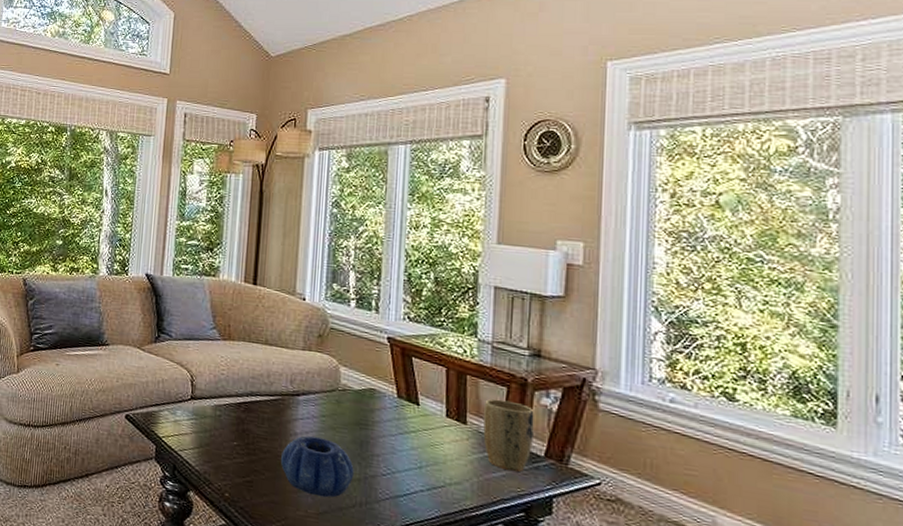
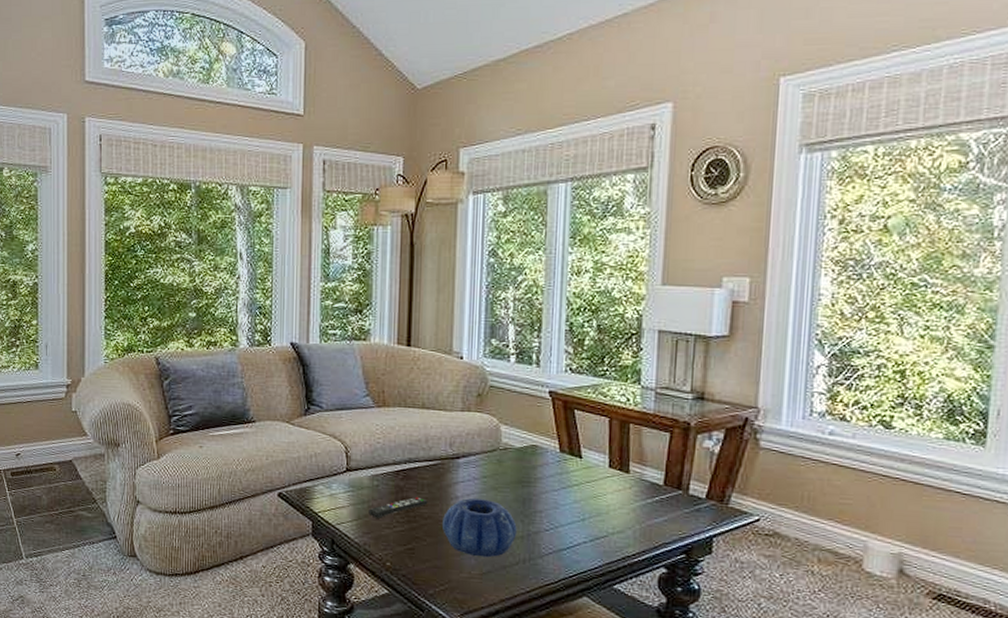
remote control: none [210,430,268,448] -> present [368,496,428,518]
plant pot: present [483,399,534,472] -> none [646,445,697,516]

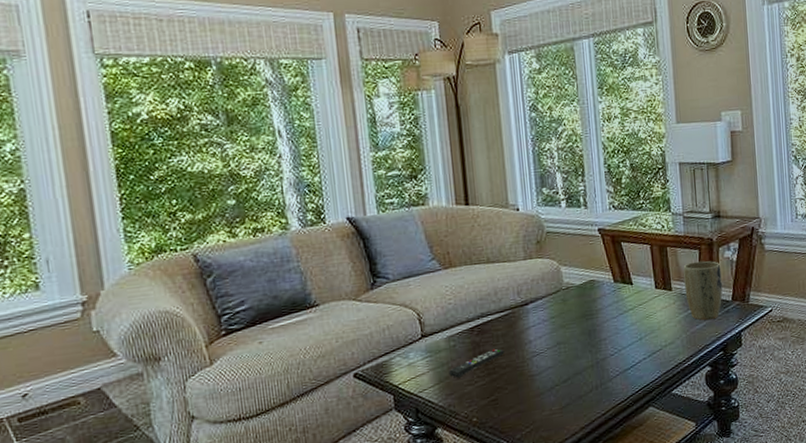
decorative bowl: present [443,498,517,558] -> none [520,338,587,393]
plant pot: none [646,445,697,516] -> present [683,260,723,321]

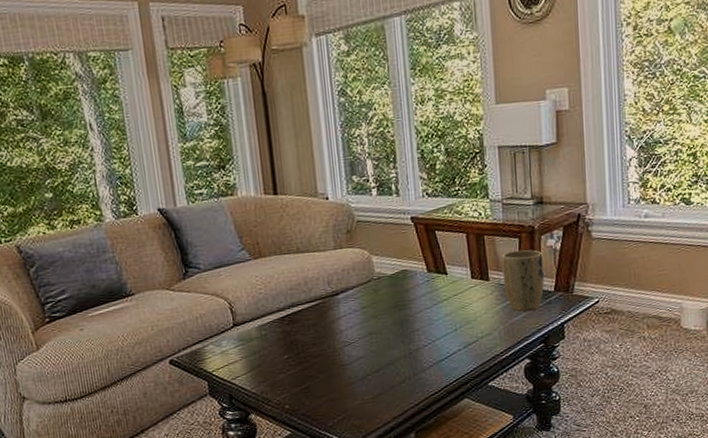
remote control: present [449,348,505,378] -> none [261,337,316,366]

